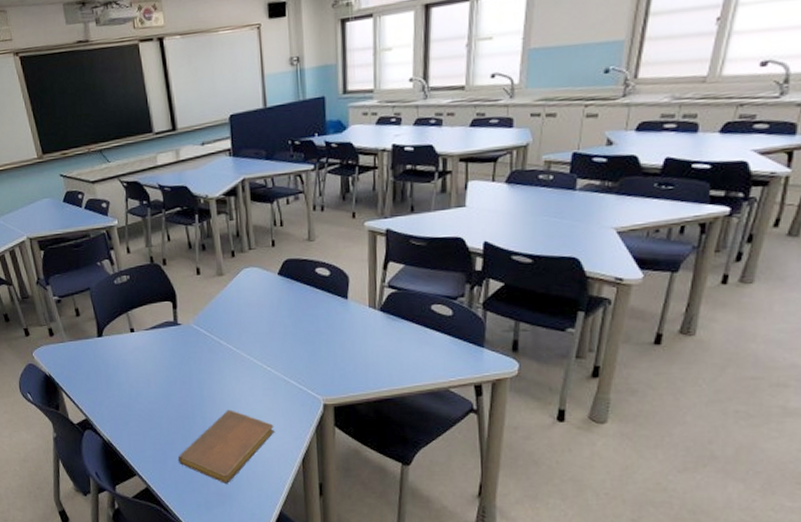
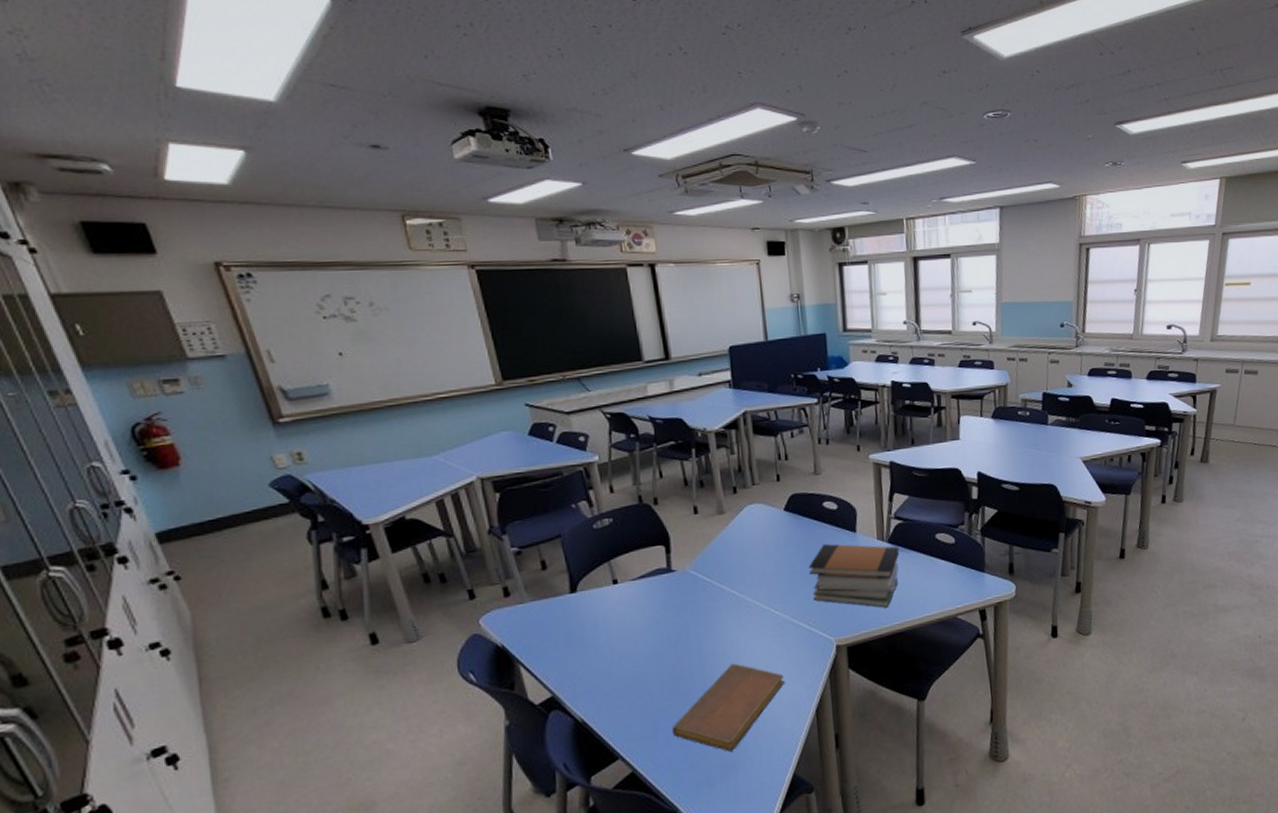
book stack: none [299,308,392,374] -> present [808,543,900,608]

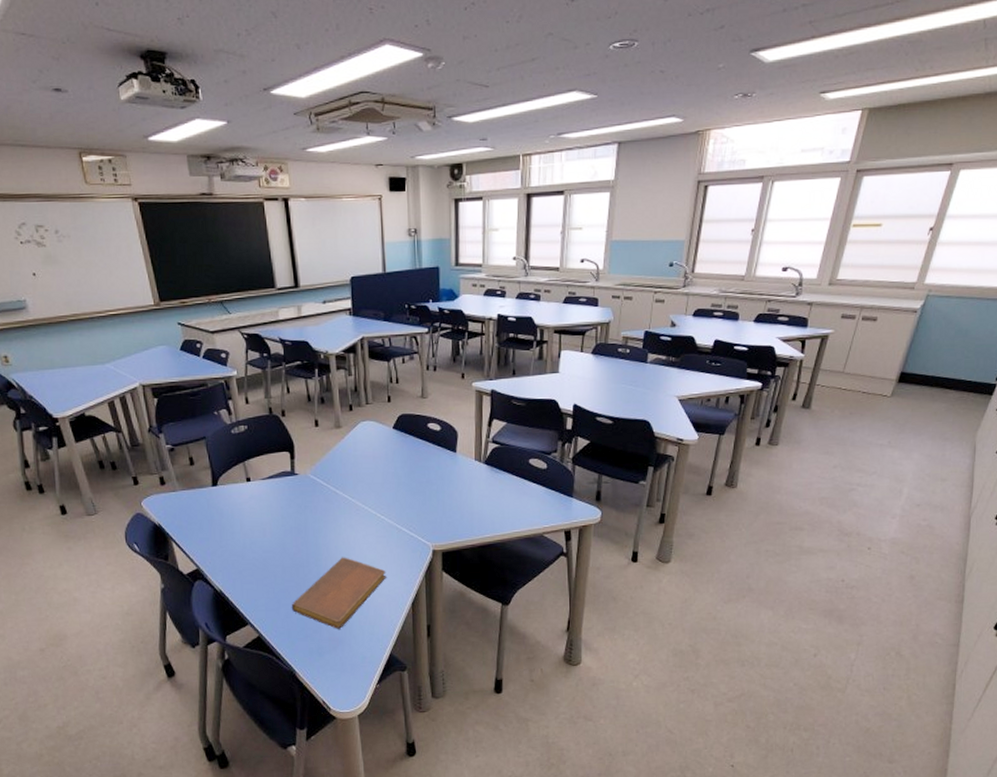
book stack: present [808,543,900,608] -> none [411,460,495,522]

